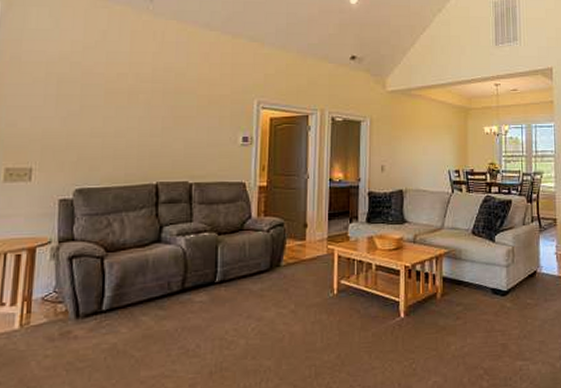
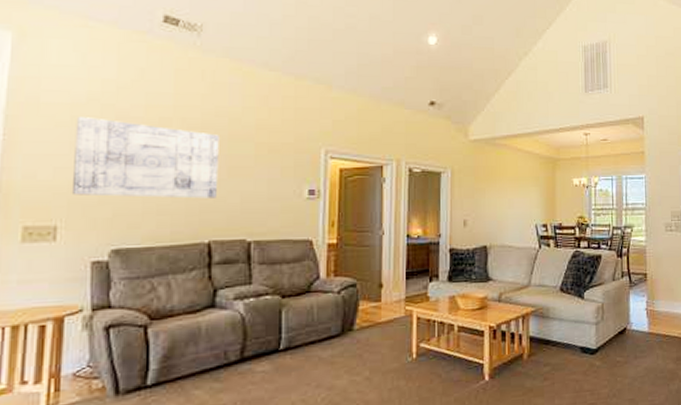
wall art: none [44,72,167,145] -> present [71,115,219,199]

